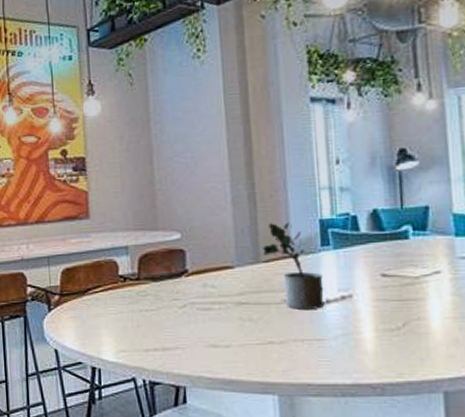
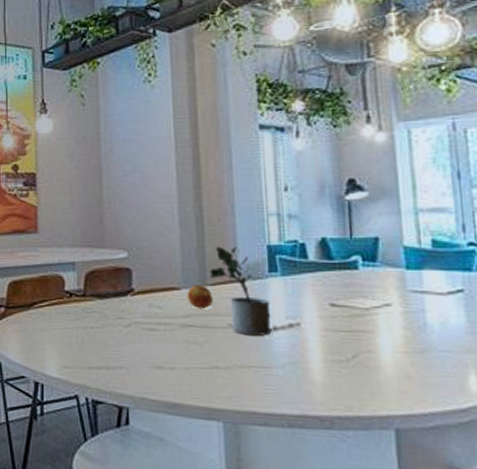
fruit: none [241,262,267,287] -> present [187,284,213,309]

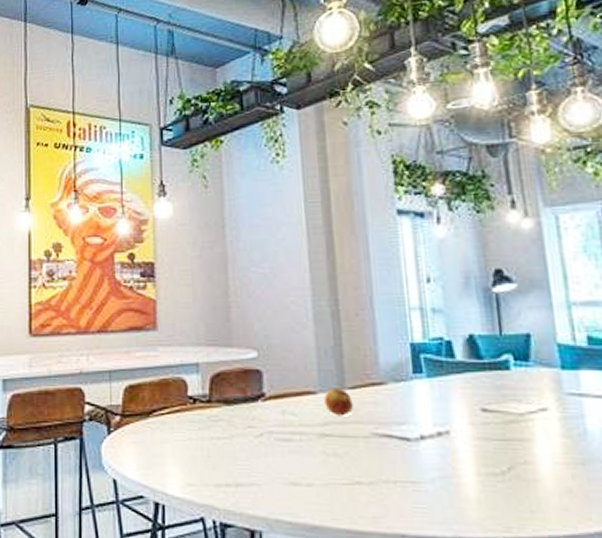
potted plant: present [210,246,272,336] -> none [348,344,419,446]

